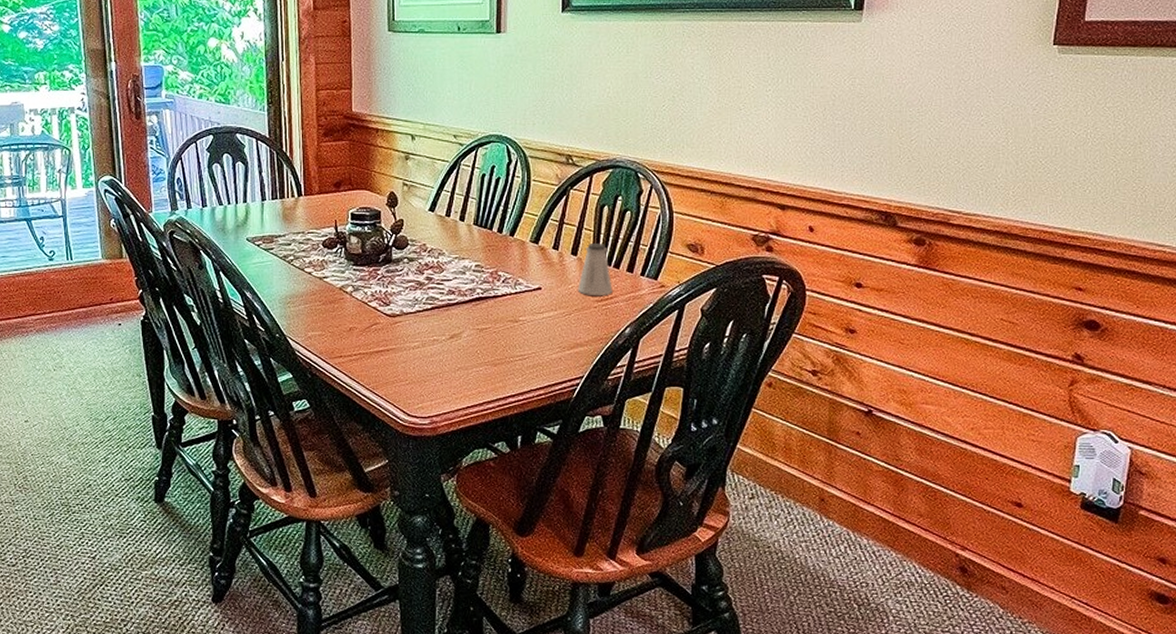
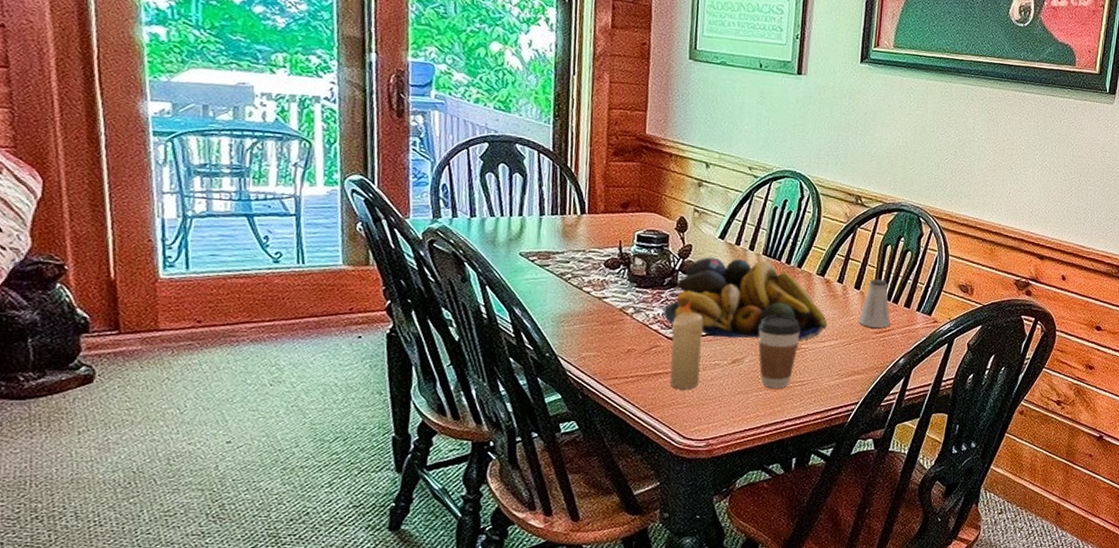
fruit bowl: none [380,231,545,313] -> present [663,257,828,340]
candle: none [390,276,421,366] -> present [669,301,704,389]
coffee cup: none [474,286,518,363] -> present [758,314,801,389]

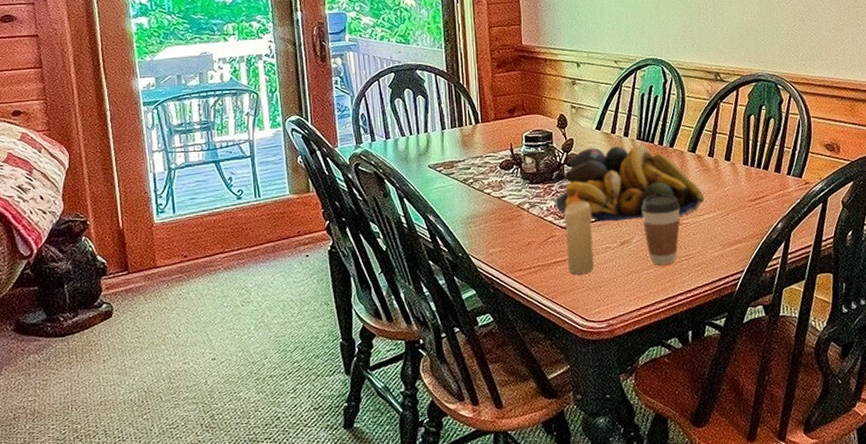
saltshaker: present [858,278,891,328] -> none [733,148,764,196]

